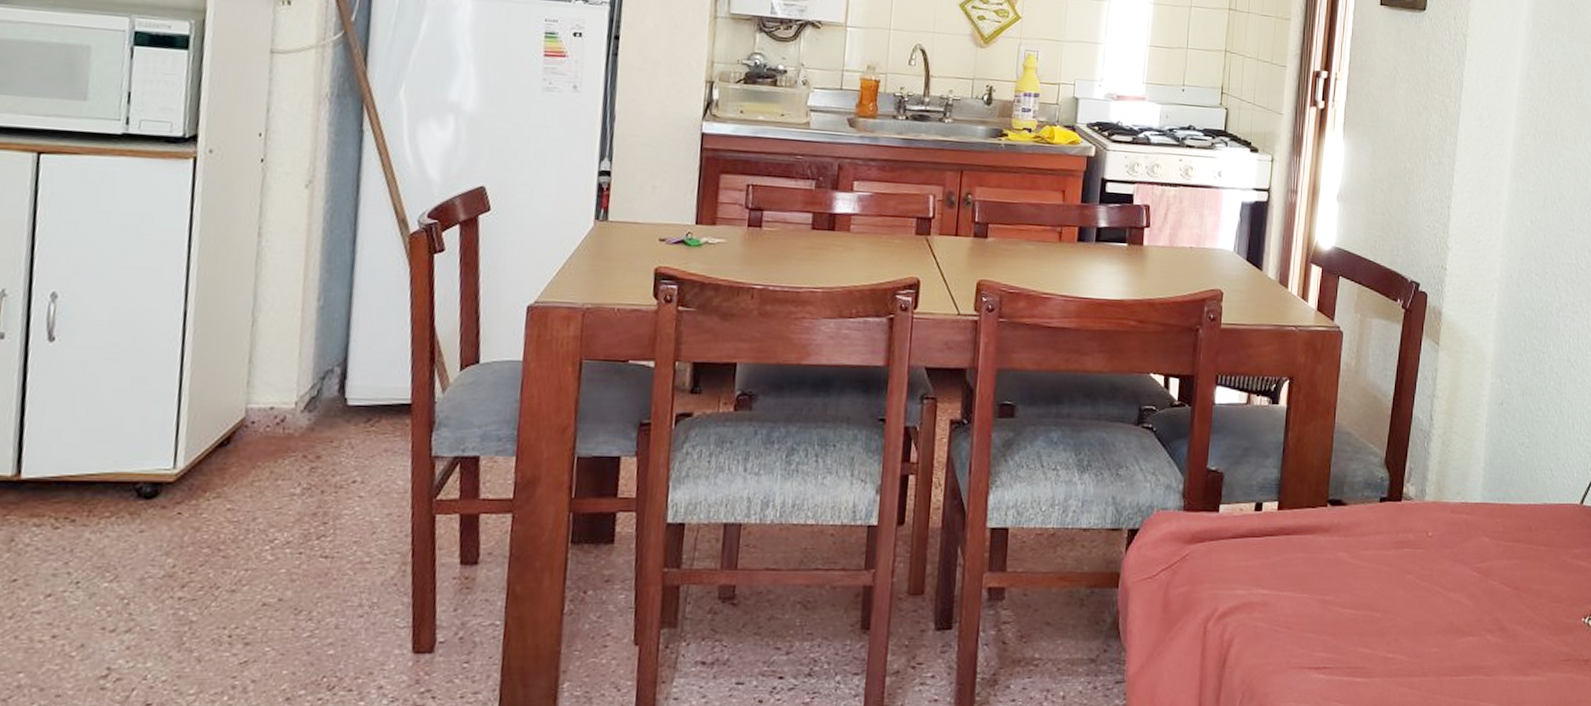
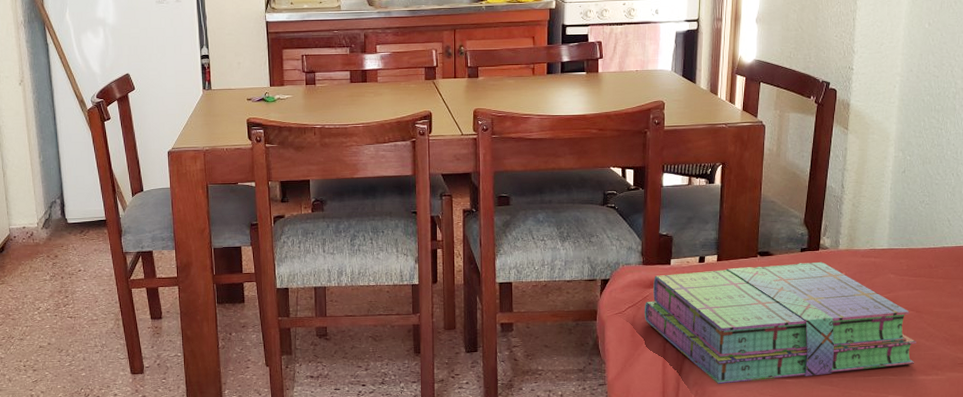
stack of books: none [1181,516,1513,684] -> present [644,261,916,384]

